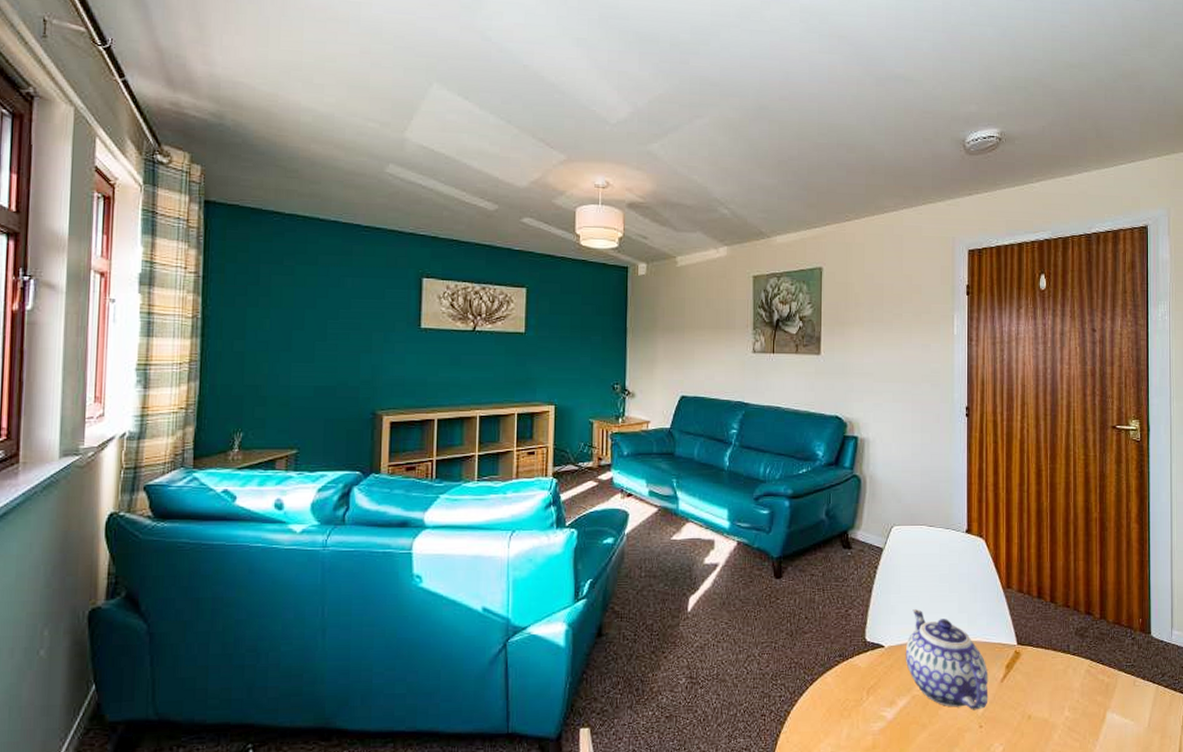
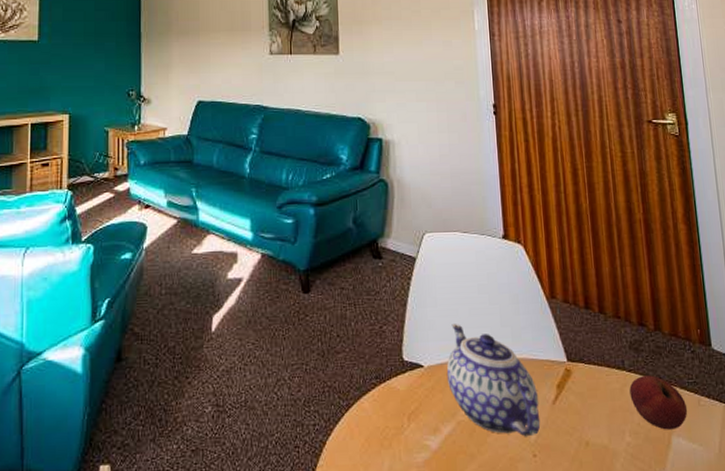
apple: none [1072,658,1123,707] -> present [629,375,688,430]

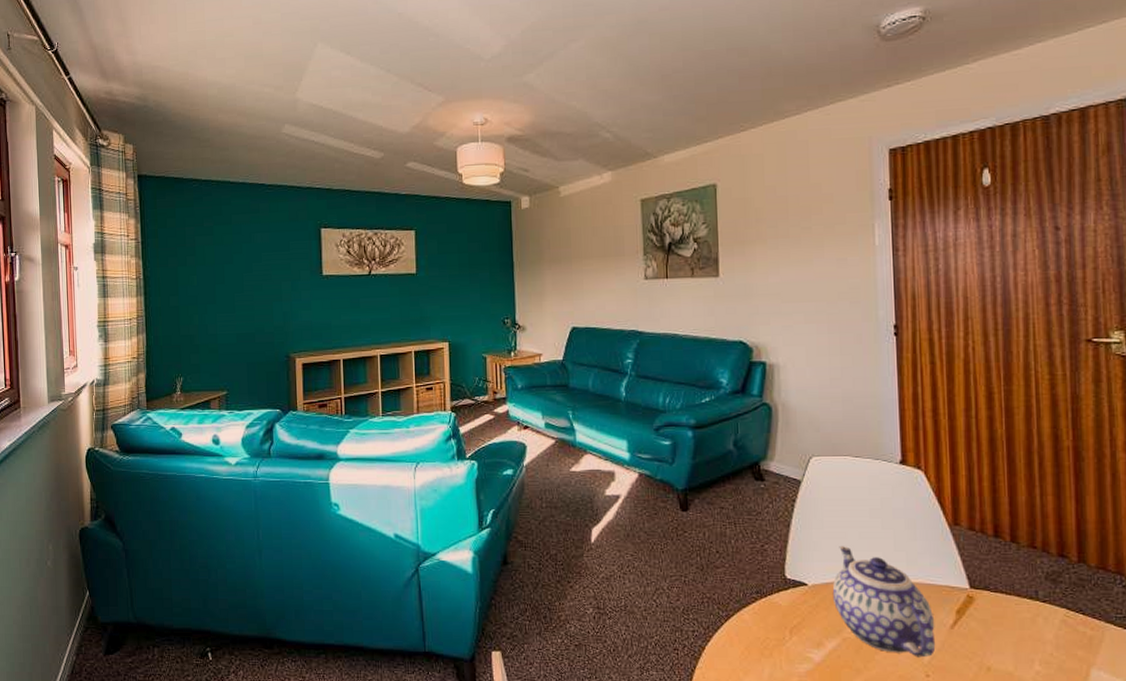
apple: present [629,375,688,430] -> none [1043,607,1113,663]

